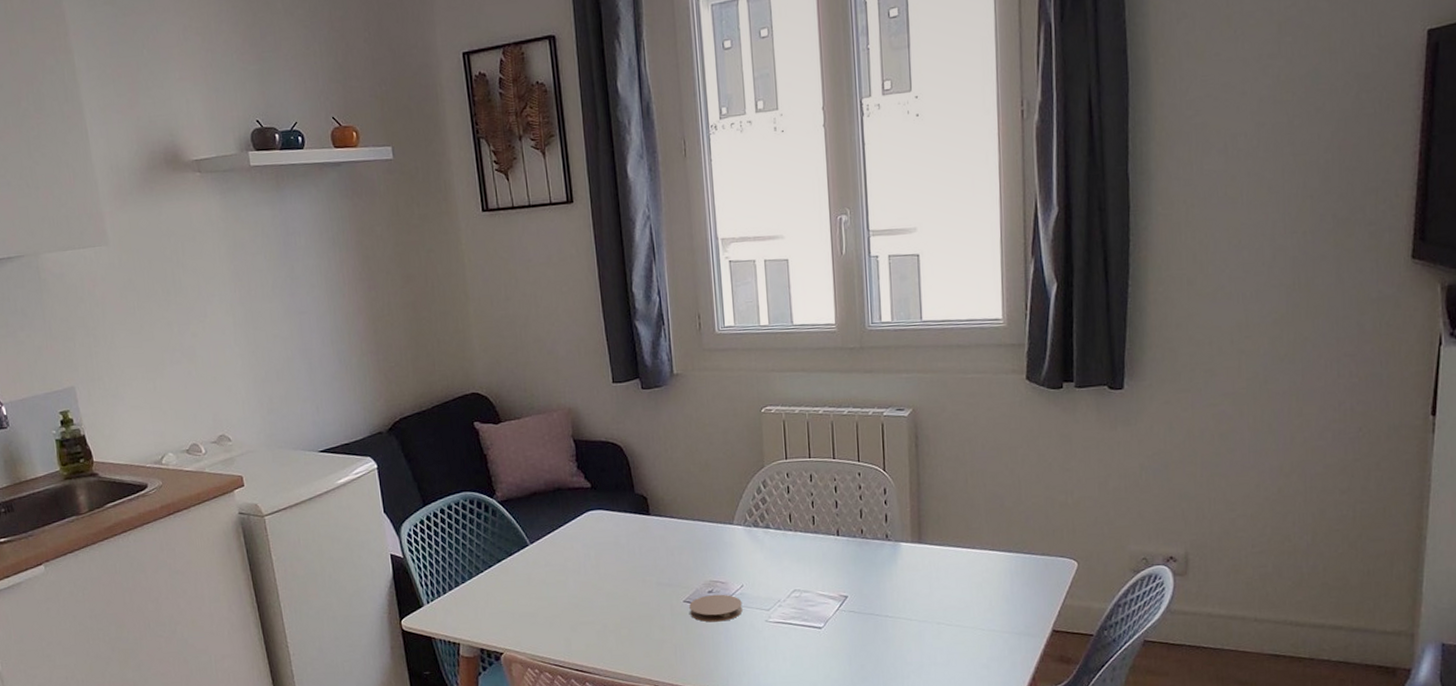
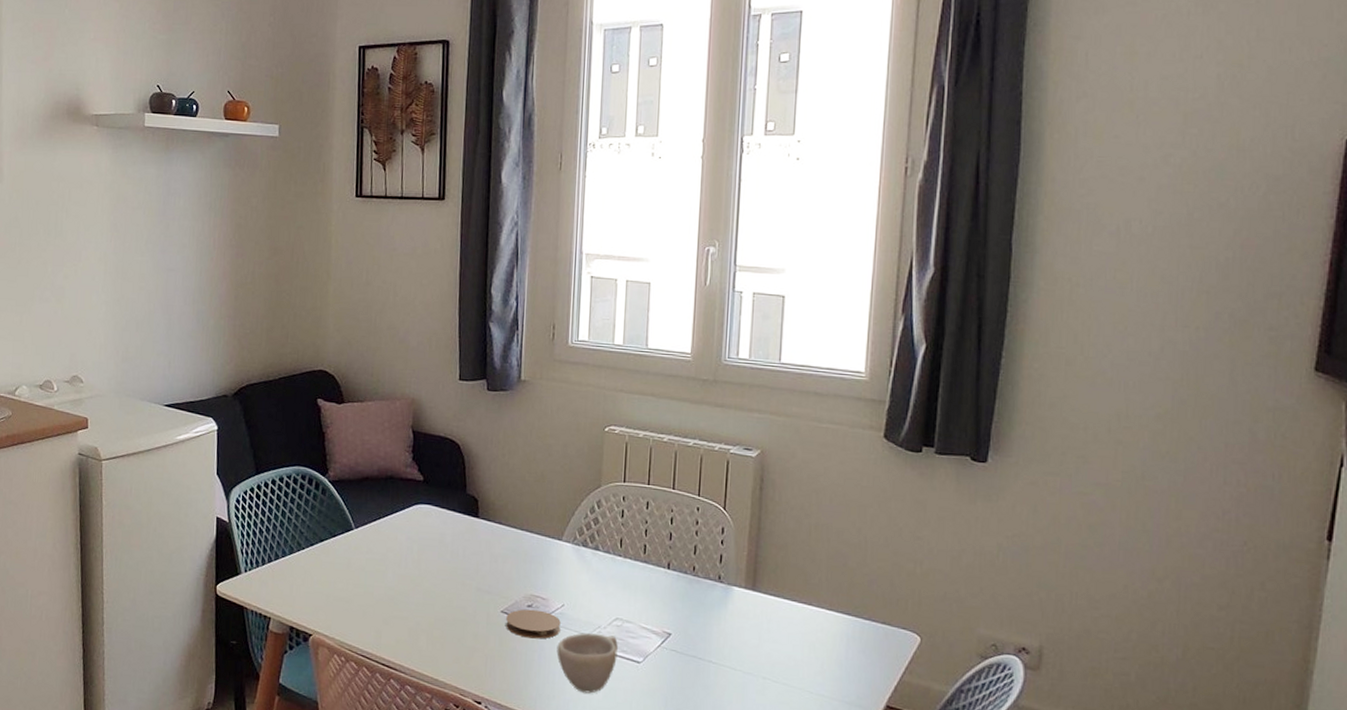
cup: none [741,607,800,665] -> present [556,633,618,694]

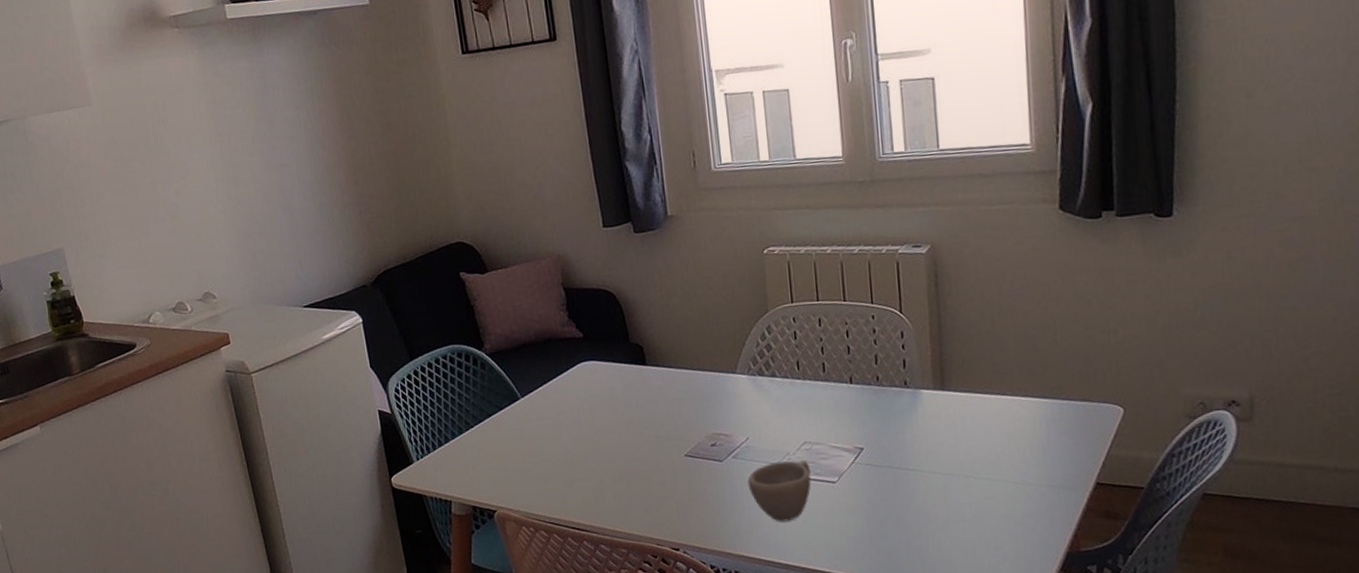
coaster: present [506,609,561,639] -> none [691,447,749,478]

